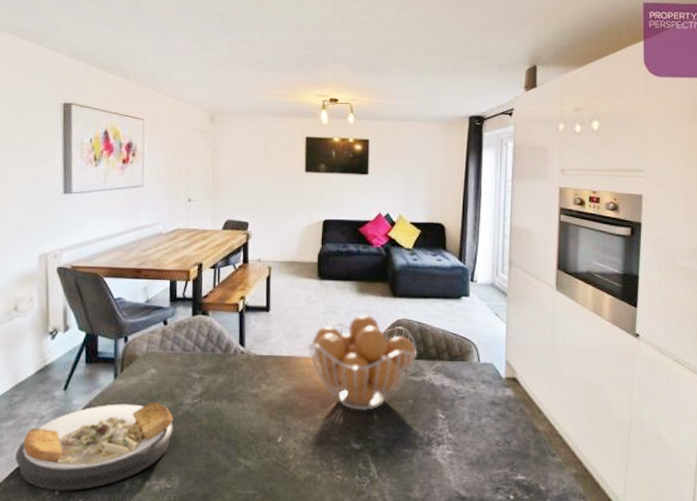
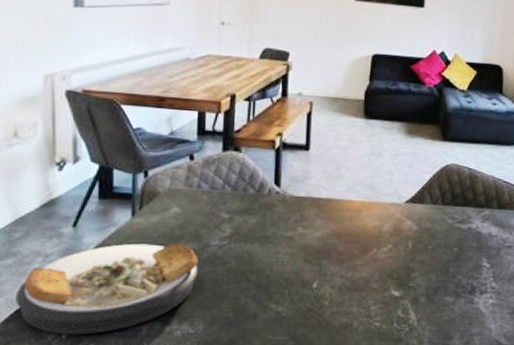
fruit basket: present [309,314,418,411] -> none [350,157,466,258]

